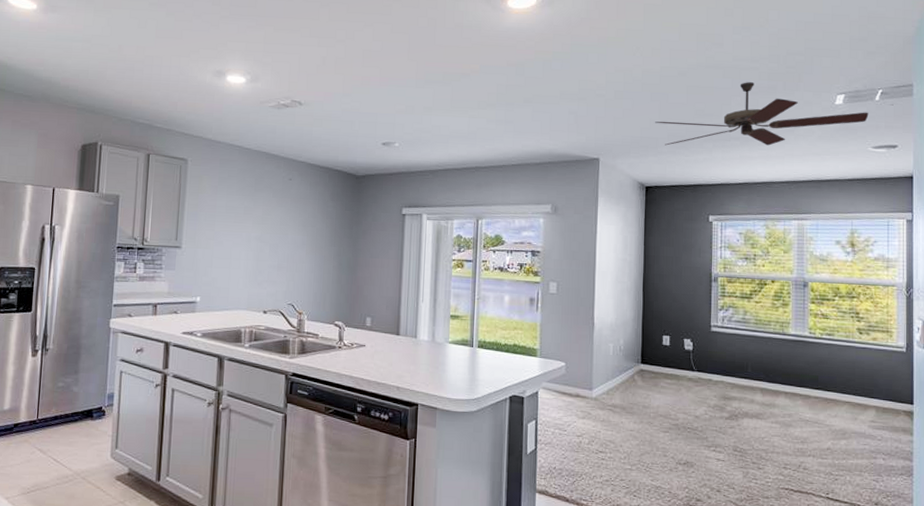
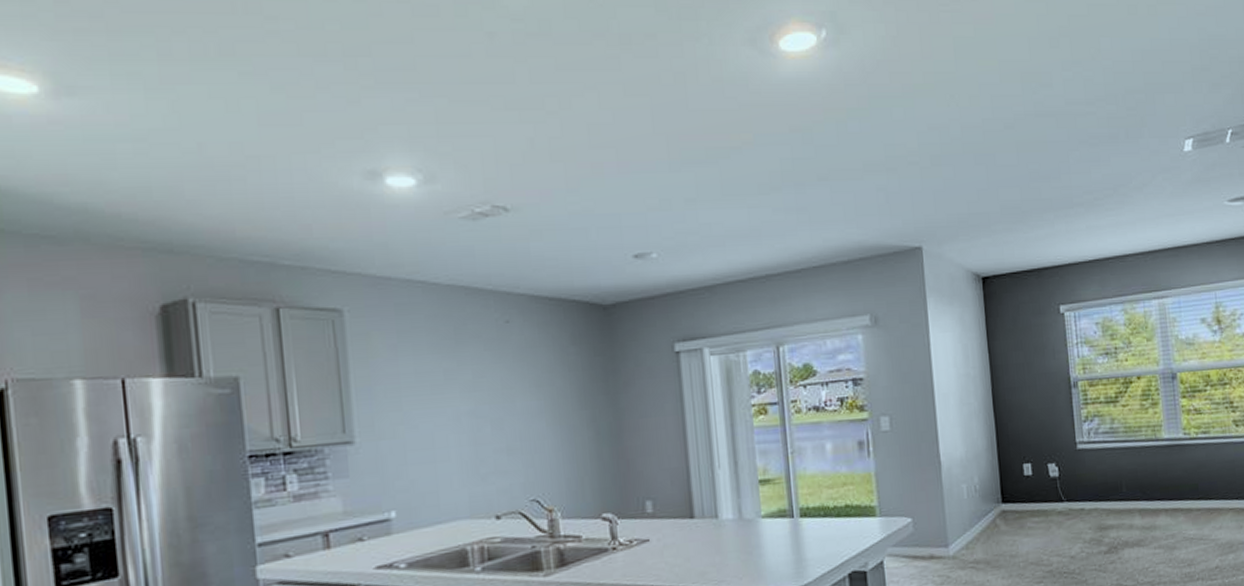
ceiling fan: present [655,82,869,146] -> none [984,131,1221,222]

